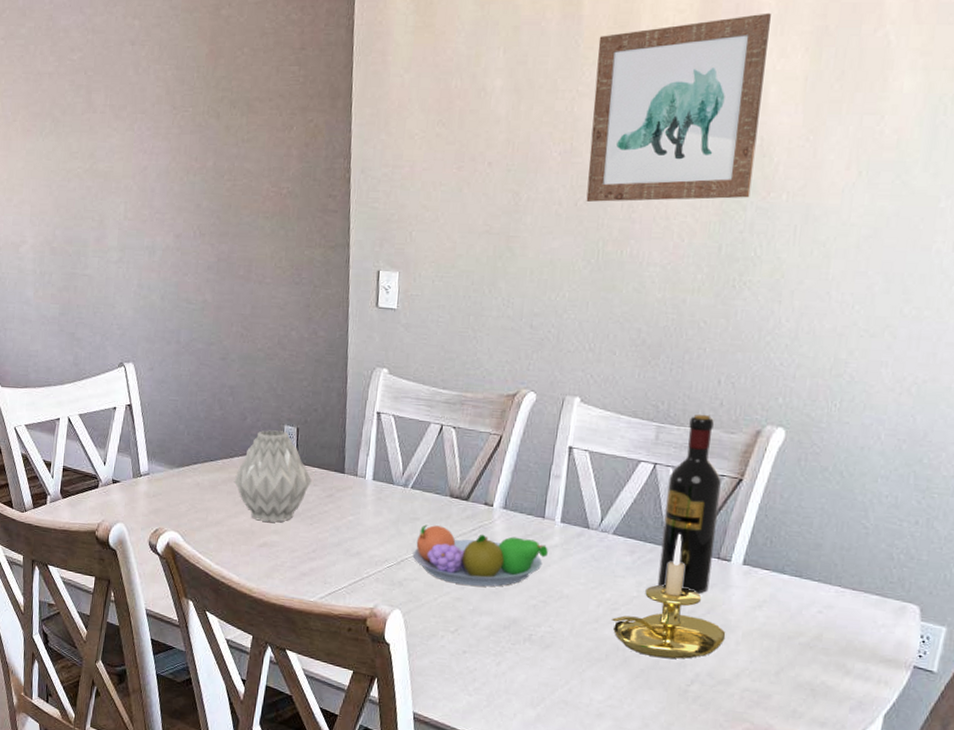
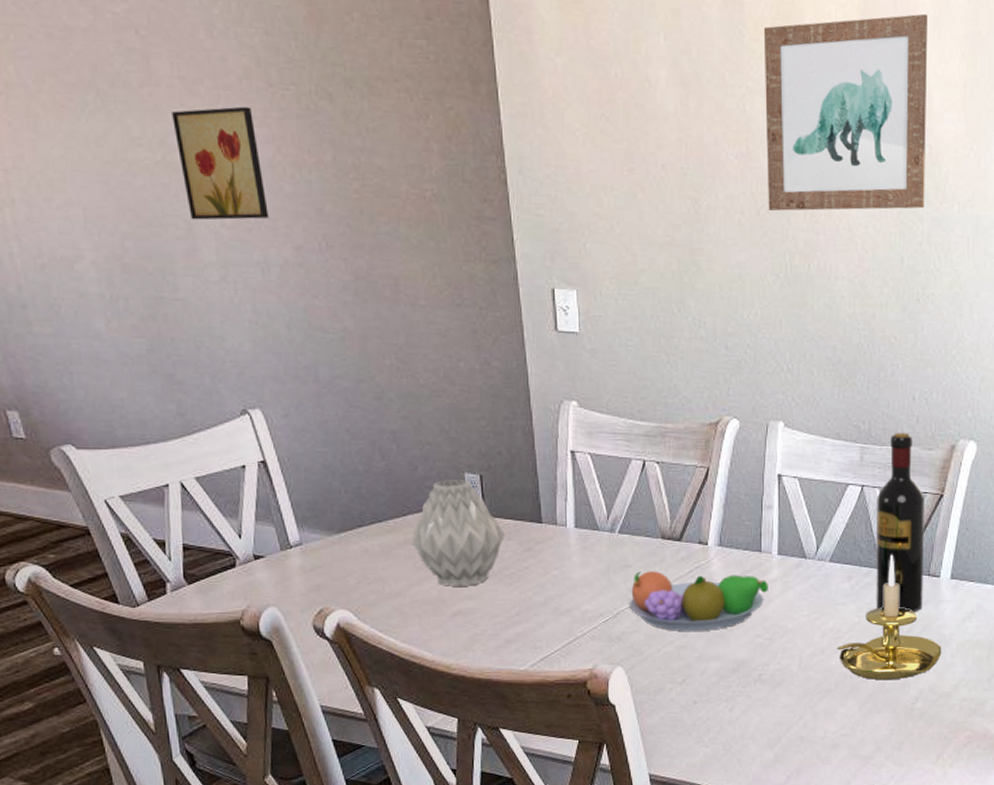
wall art: none [101,126,160,214] -> present [172,106,269,220]

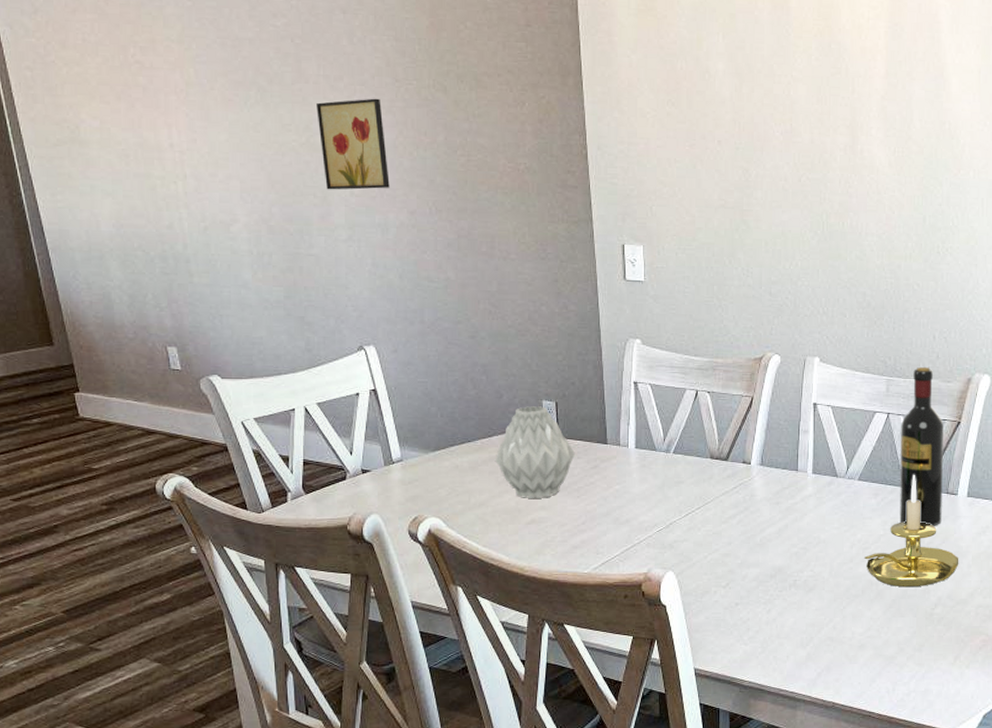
fruit bowl: present [629,571,768,632] -> none [680,487,804,541]
wall art: present [763,13,927,211] -> none [806,13,947,178]

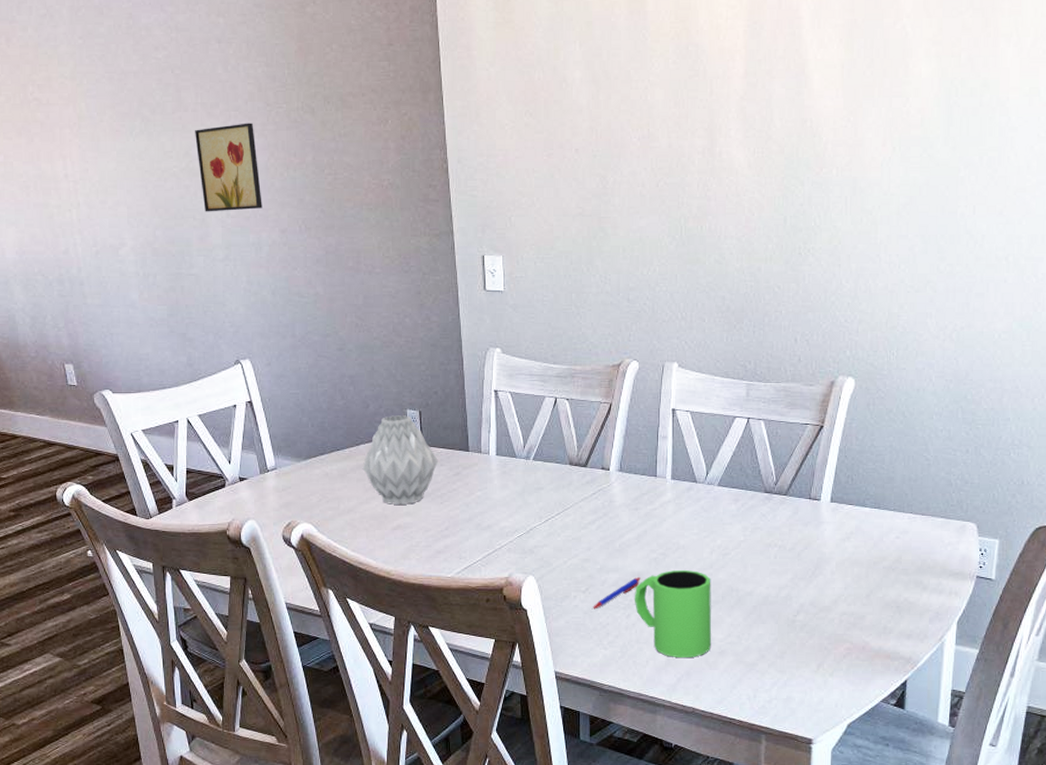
pen: none [732,572,782,605] -> present [592,577,641,610]
mug: none [774,563,851,653] -> present [634,569,711,658]
candle holder: present [864,475,959,588] -> none [724,480,822,594]
wine bottle: present [900,366,943,526] -> none [760,370,806,532]

